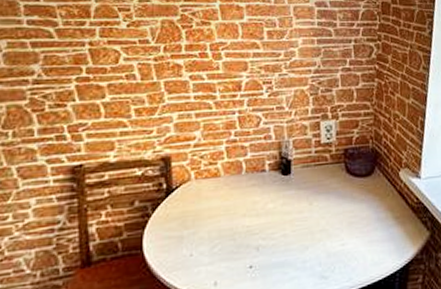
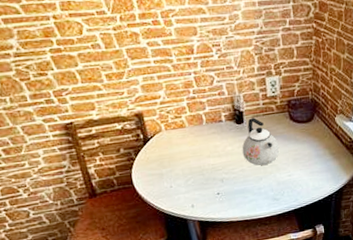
kettle: none [286,168,332,230] -> present [242,117,280,166]

